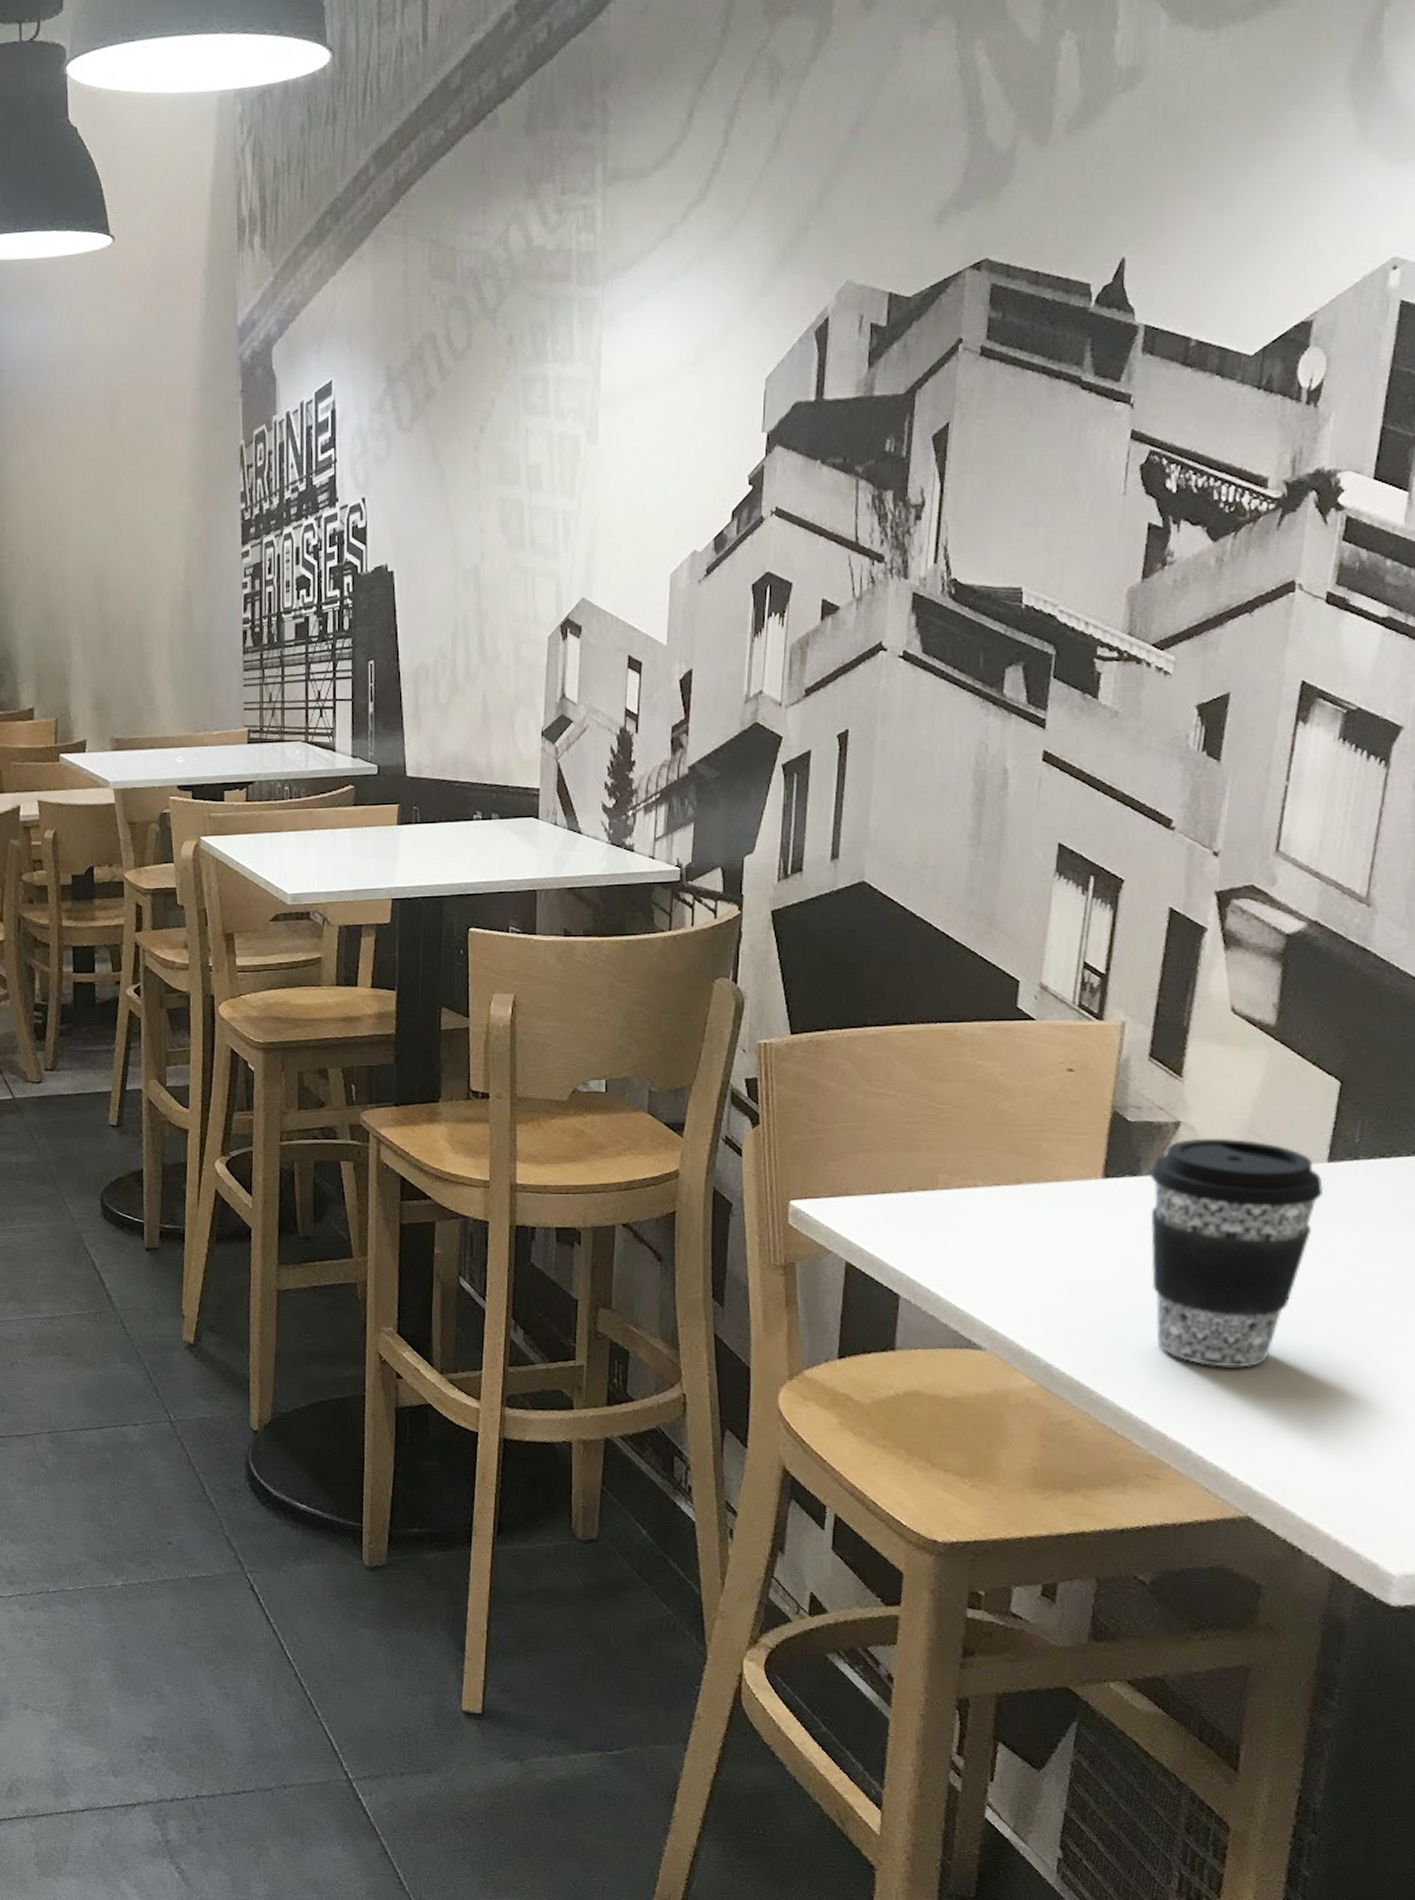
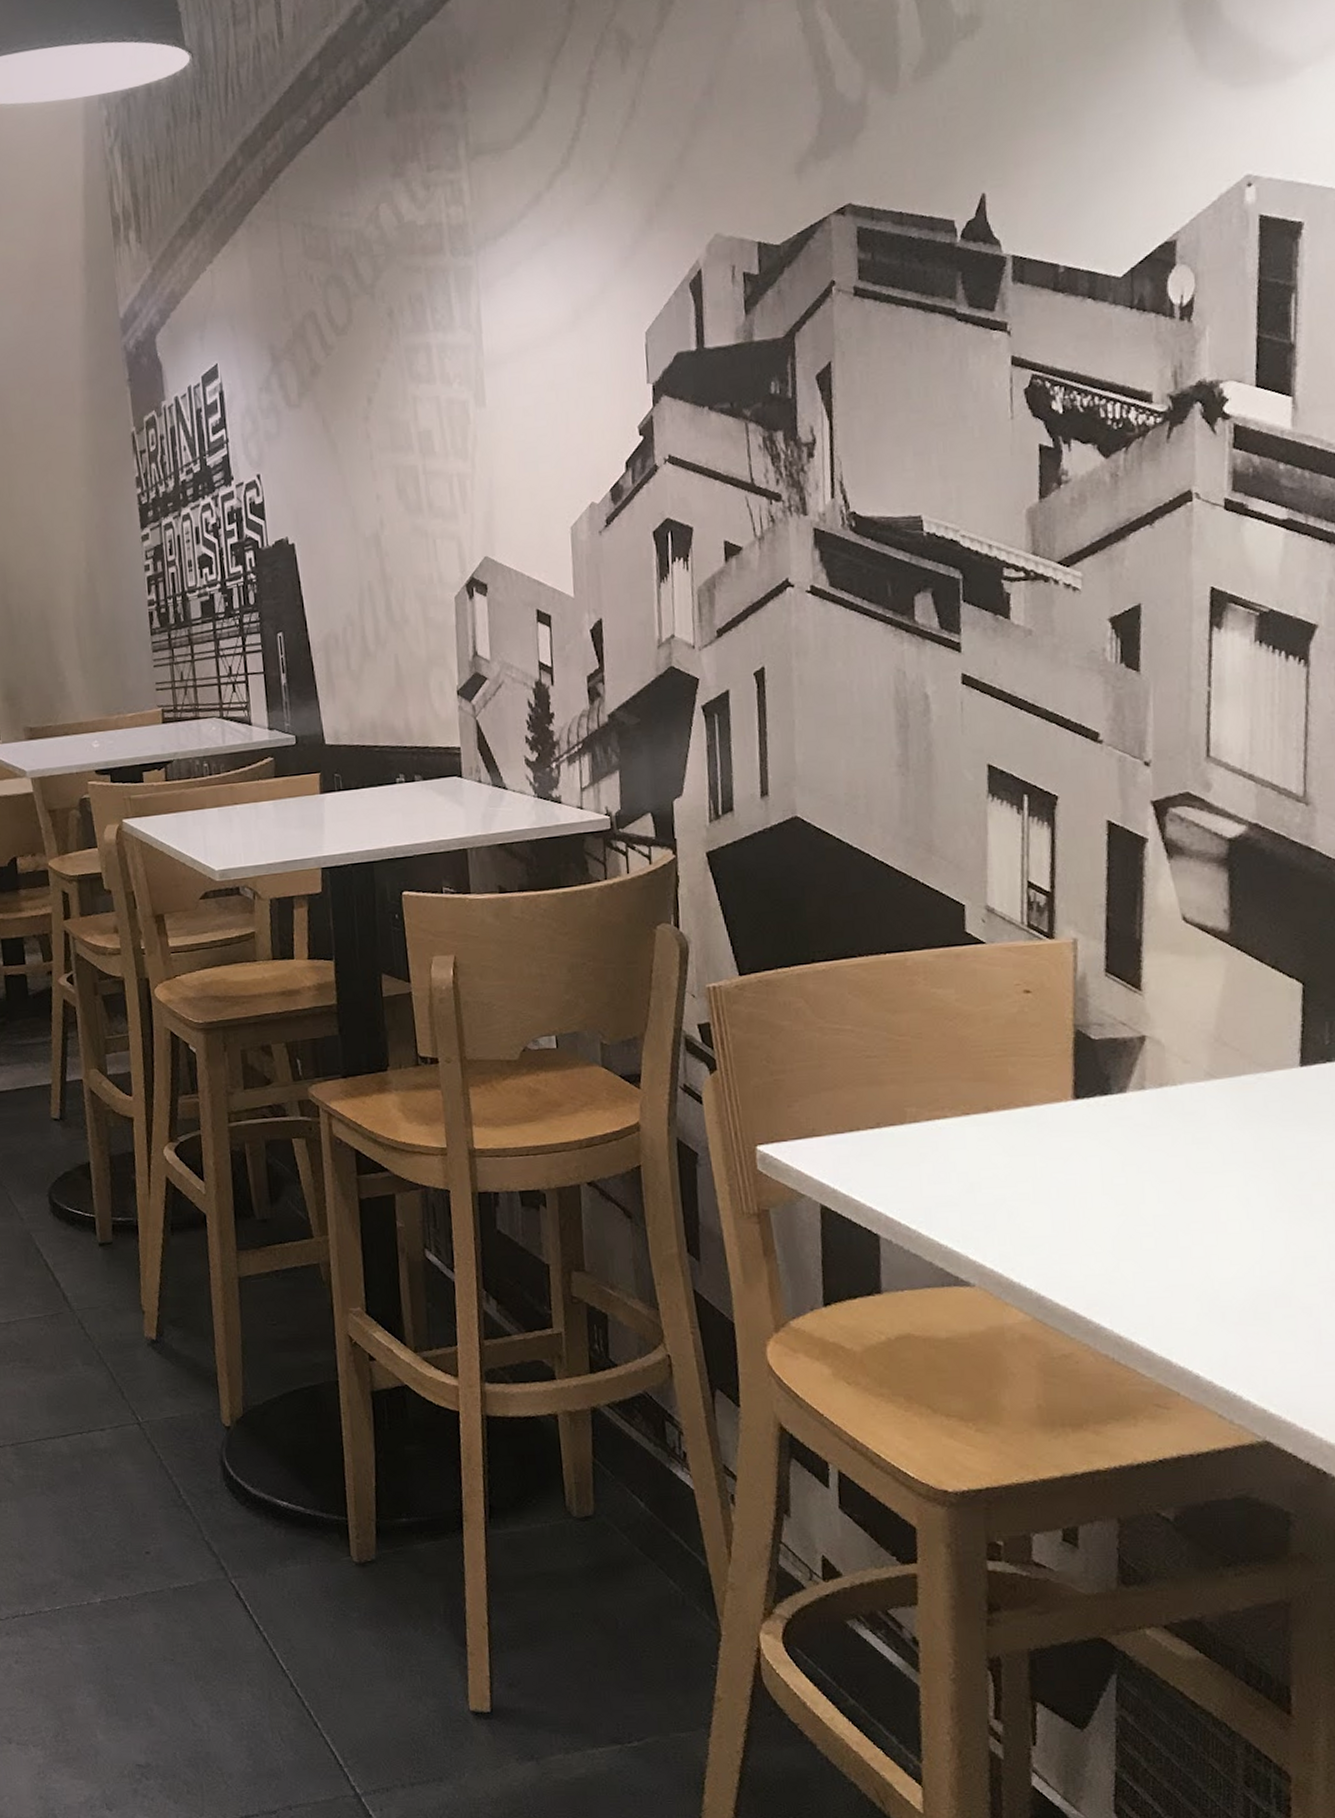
coffee cup: present [1149,1138,1324,1368] -> none [1120,1049,1301,1287]

